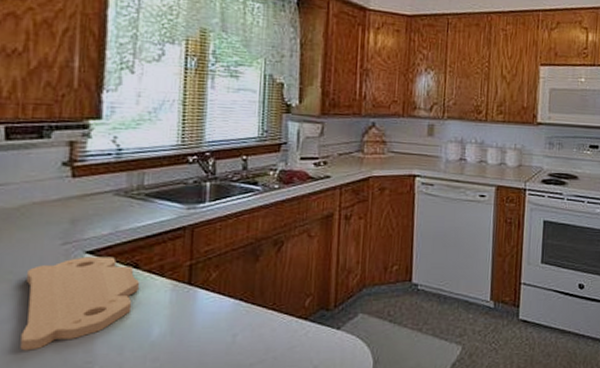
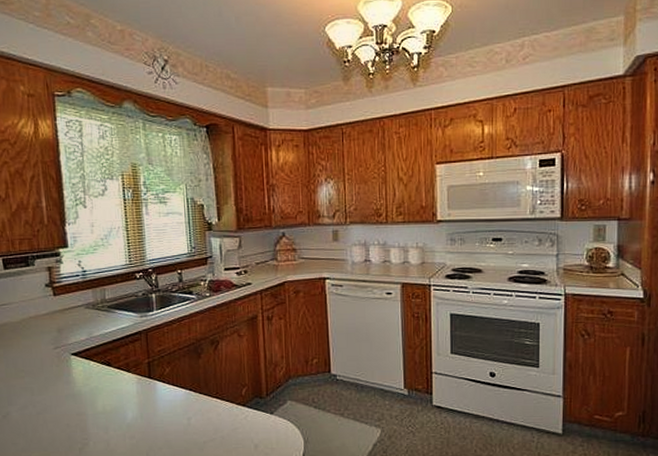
cutting board: present [20,256,140,351] -> none [34,357,114,430]

